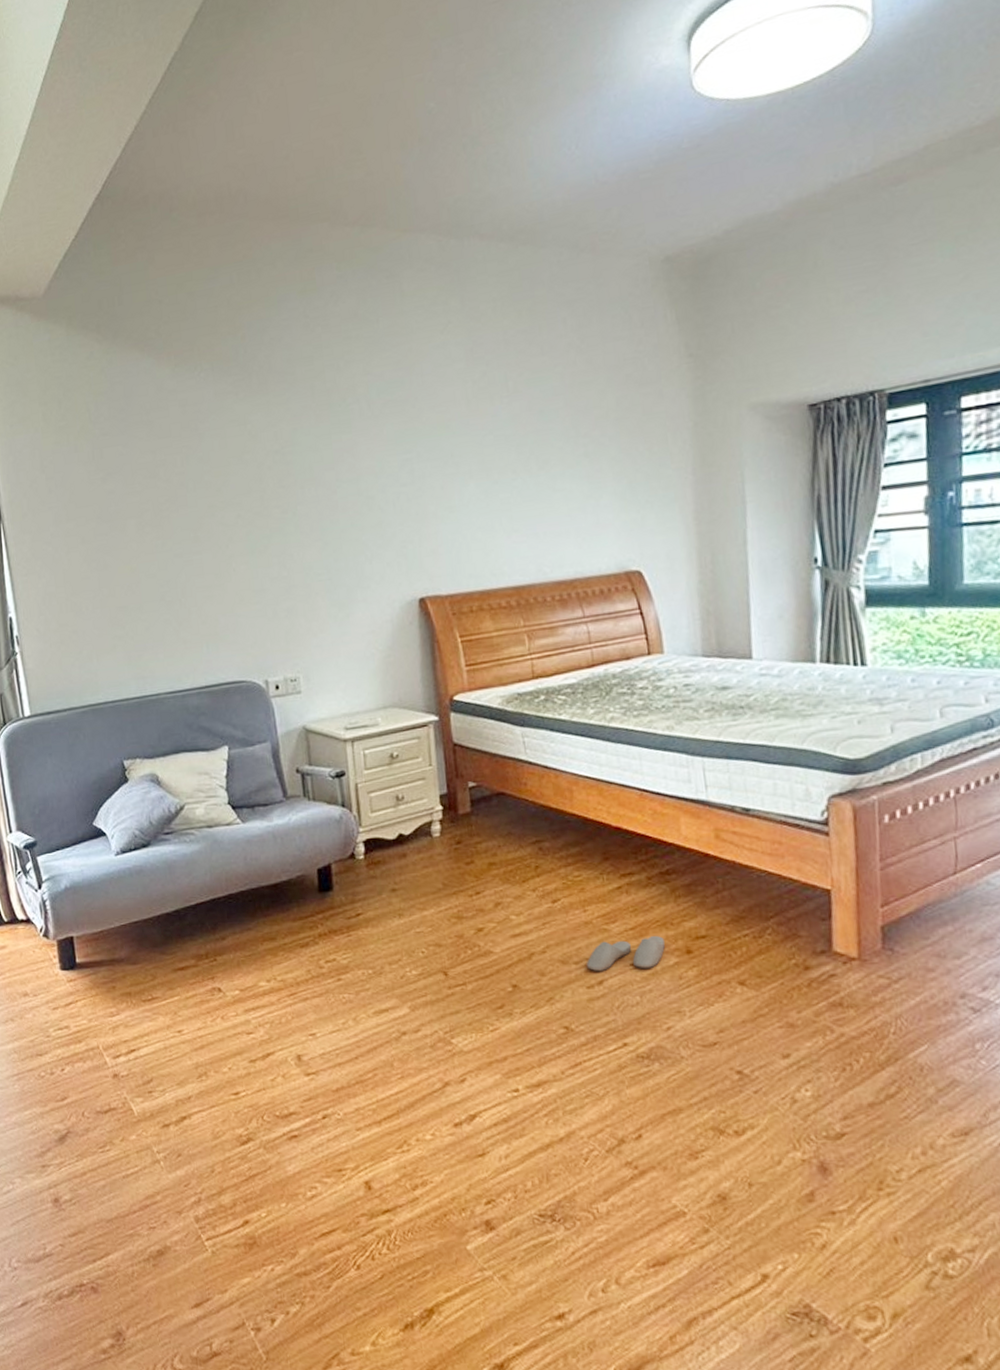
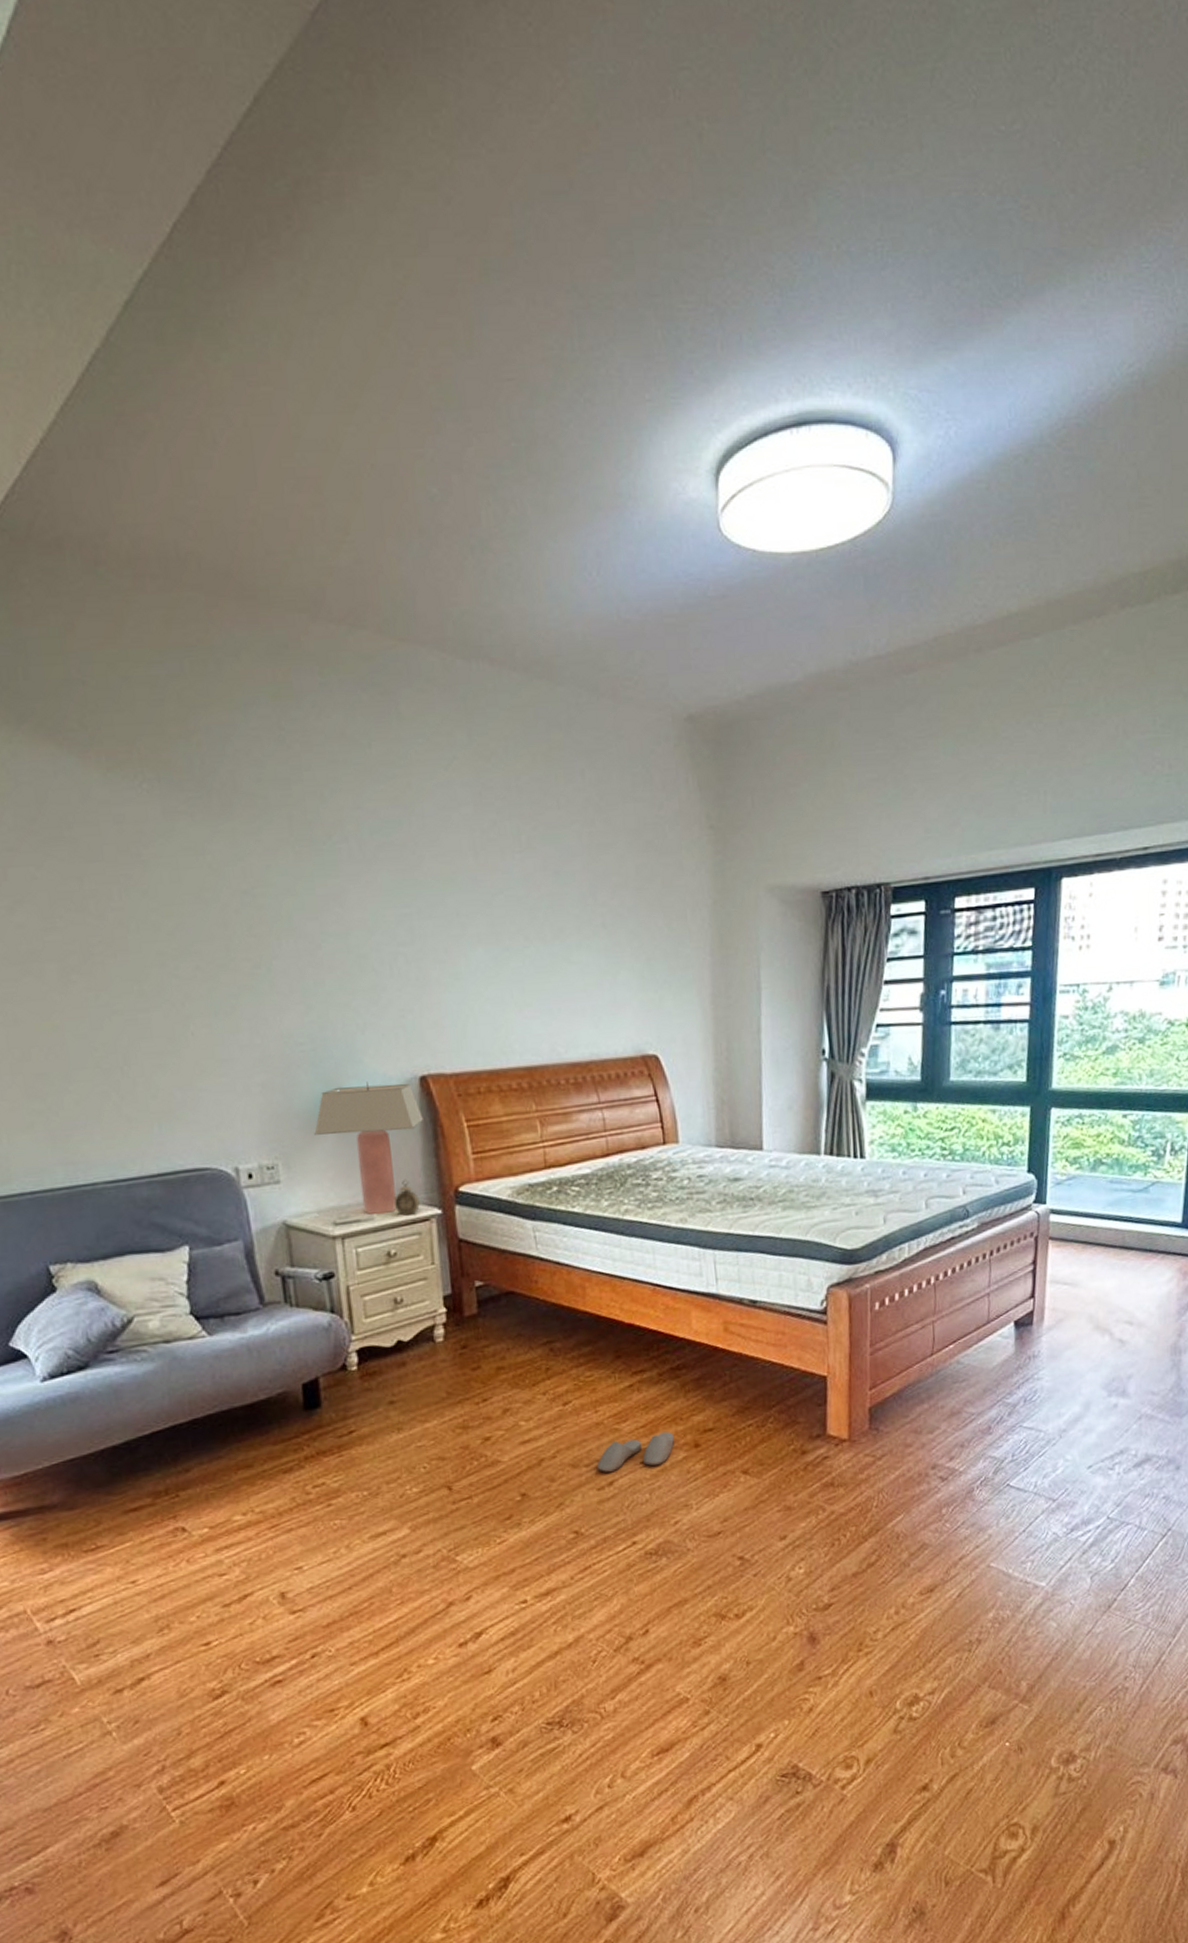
table lamp: none [329,604,423,721] -> present [314,1081,425,1215]
alarm clock: none [396,689,419,724] -> present [393,1179,420,1218]

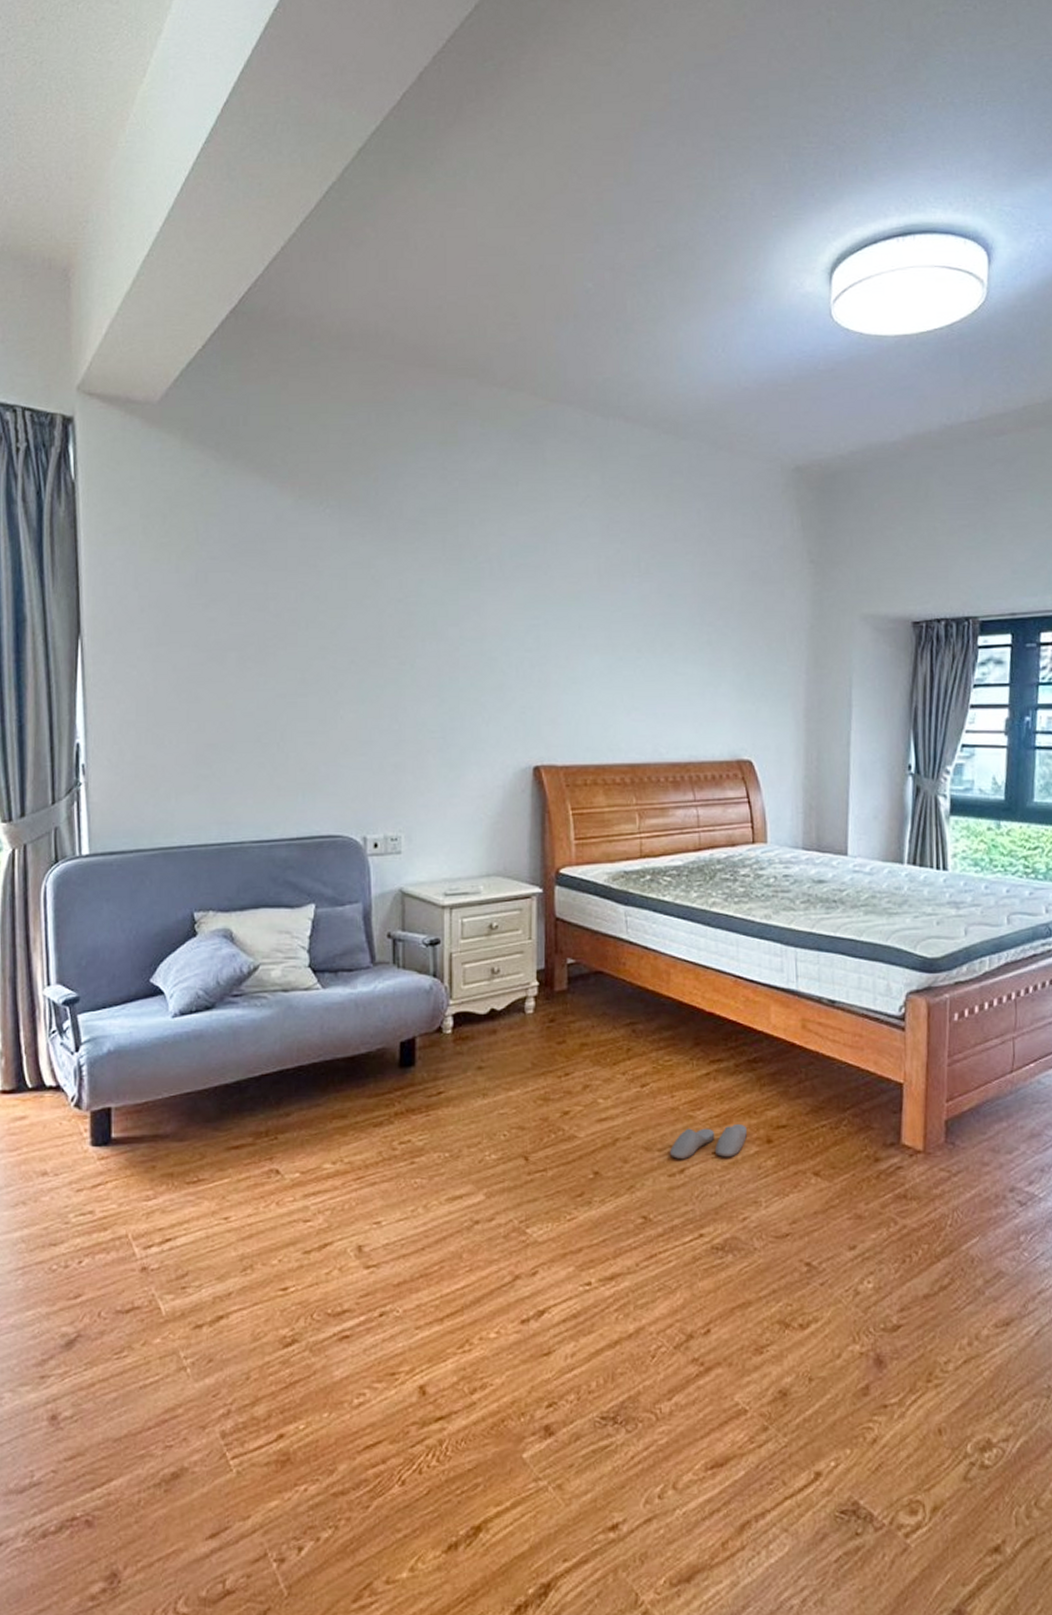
table lamp: present [314,1081,425,1215] -> none [436,768,534,889]
alarm clock: present [393,1179,420,1218] -> none [499,858,523,893]

